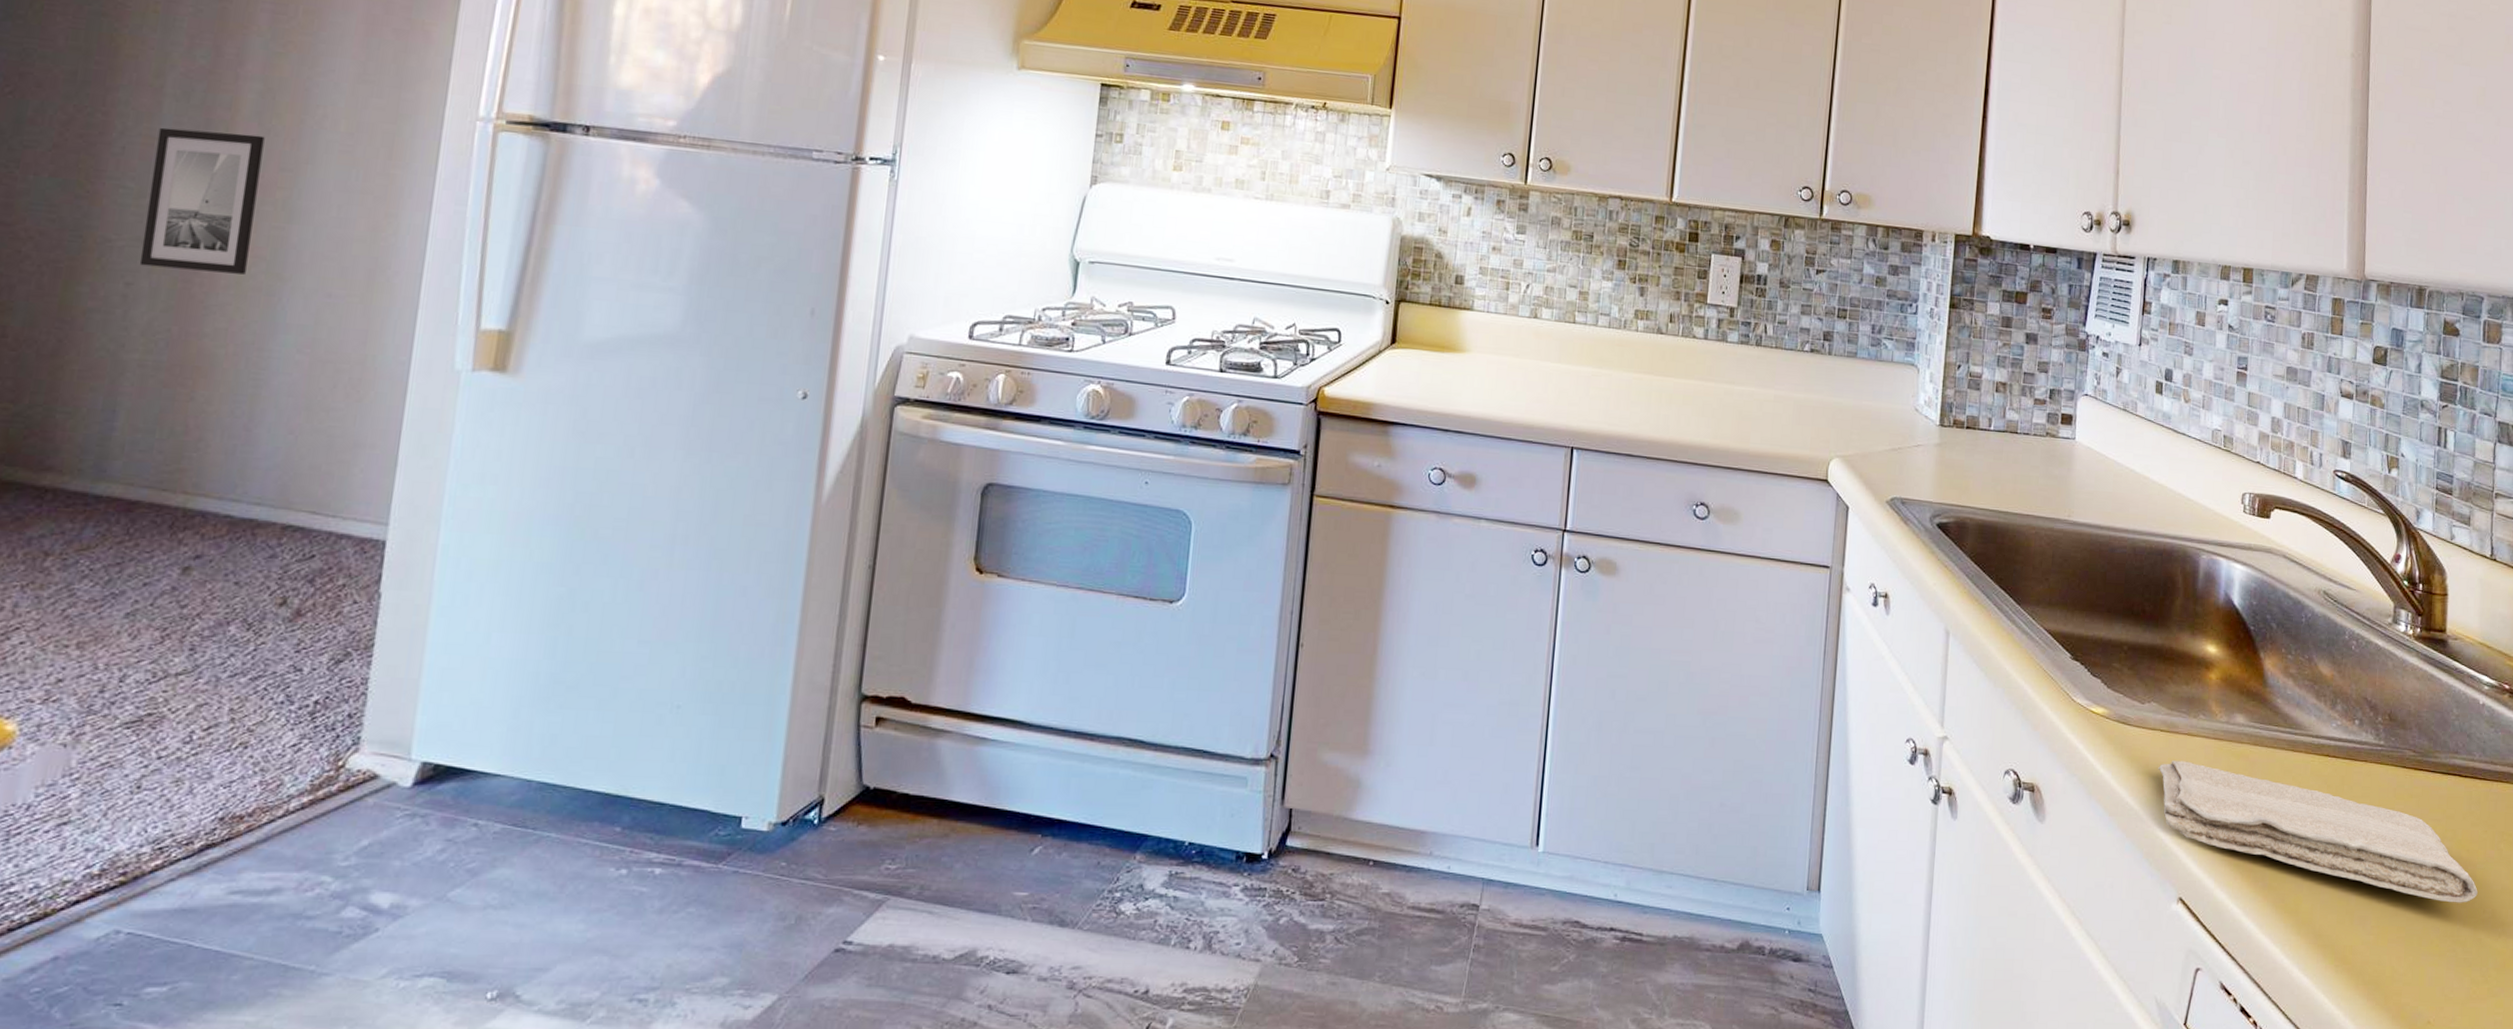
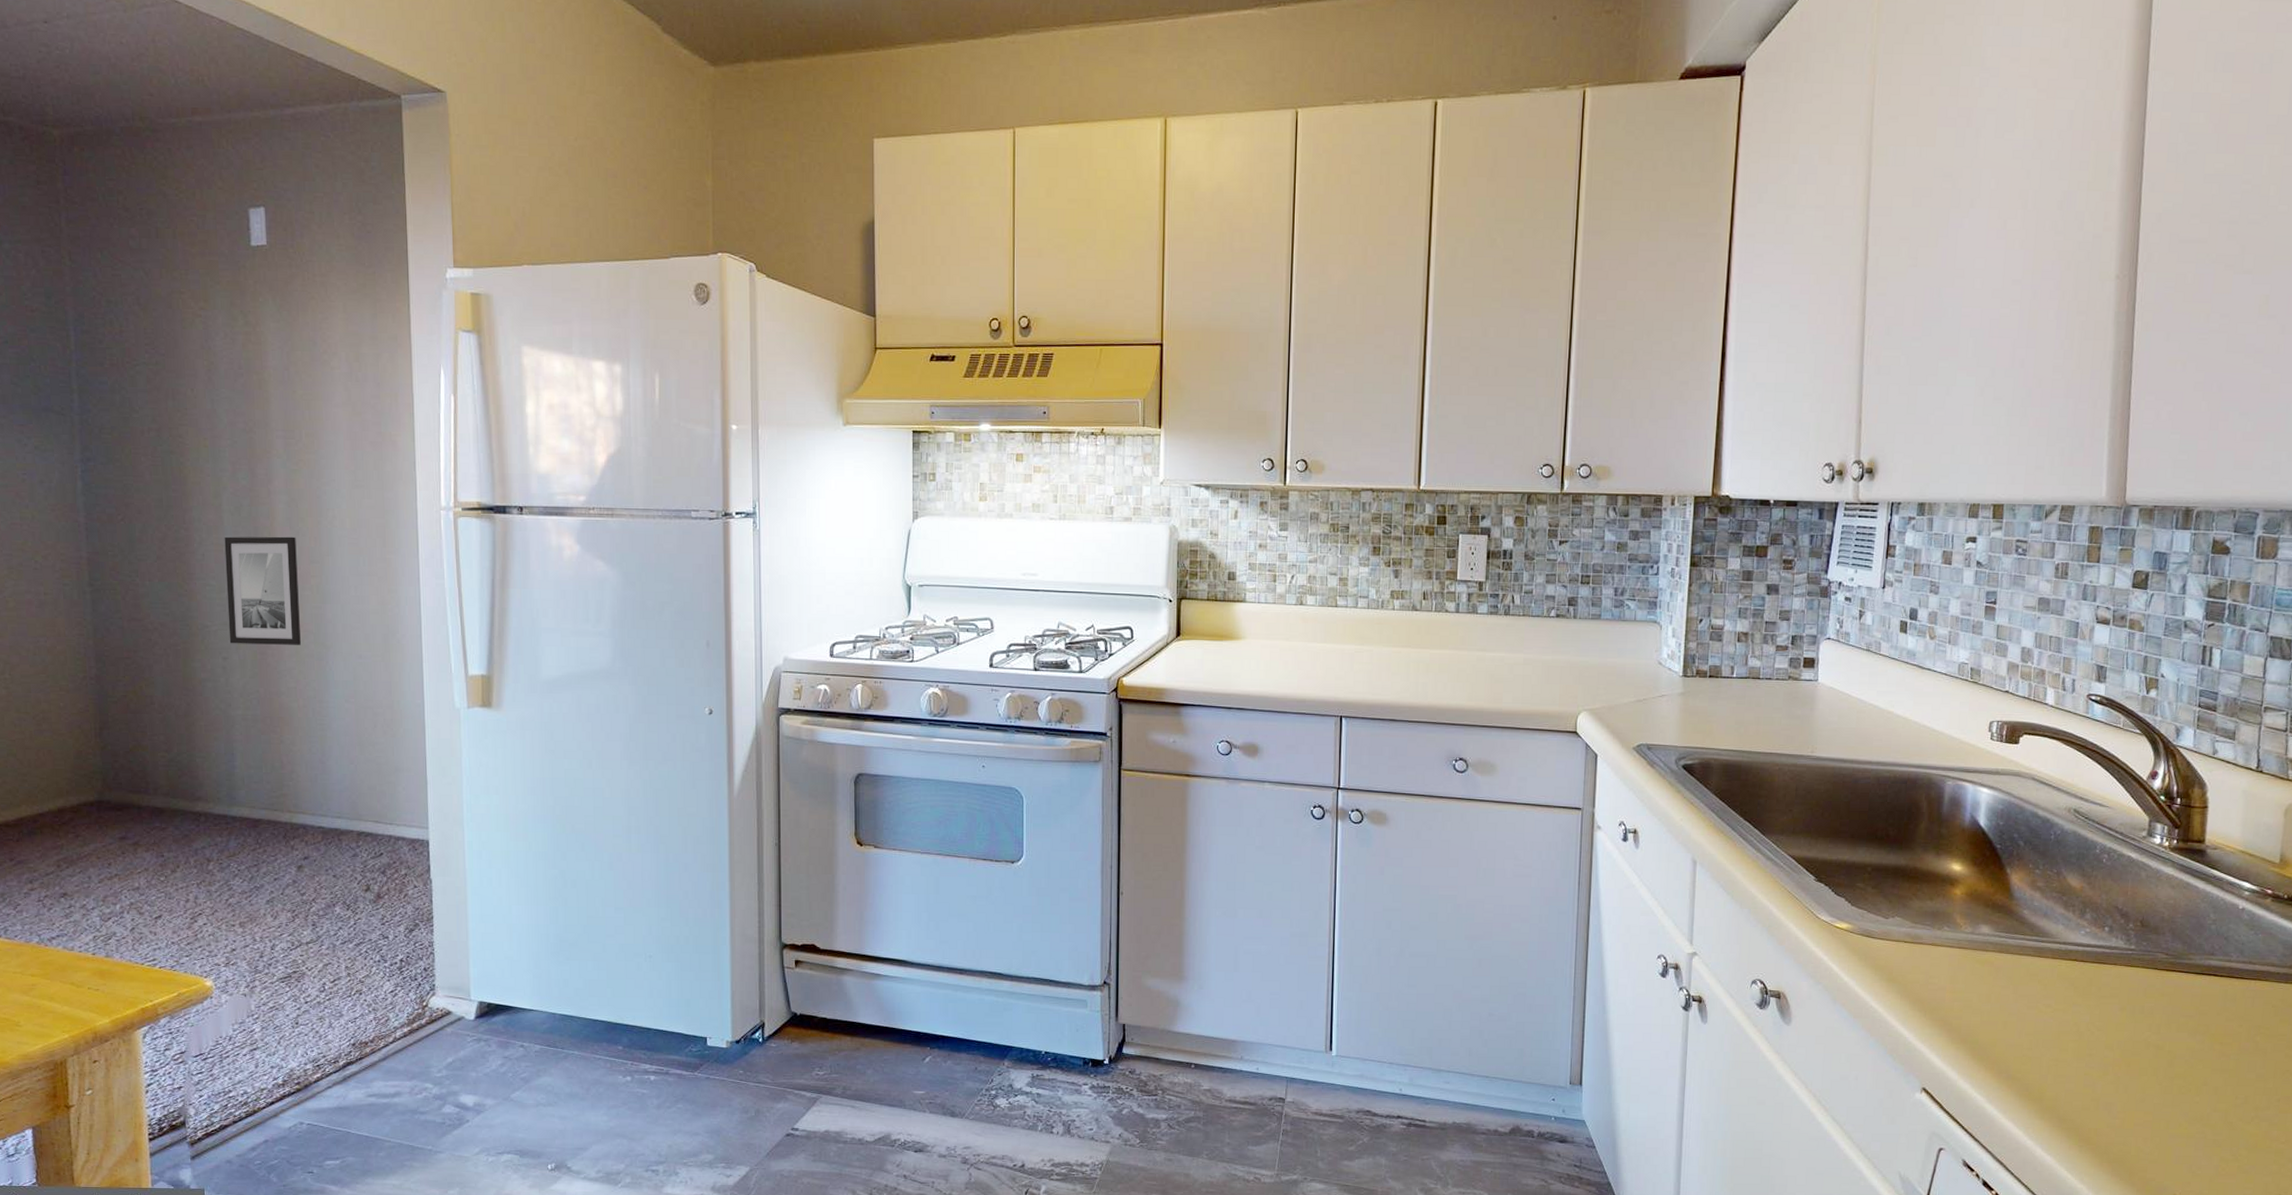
washcloth: present [2158,760,2478,903] -> none [1902,968,2230,1091]

